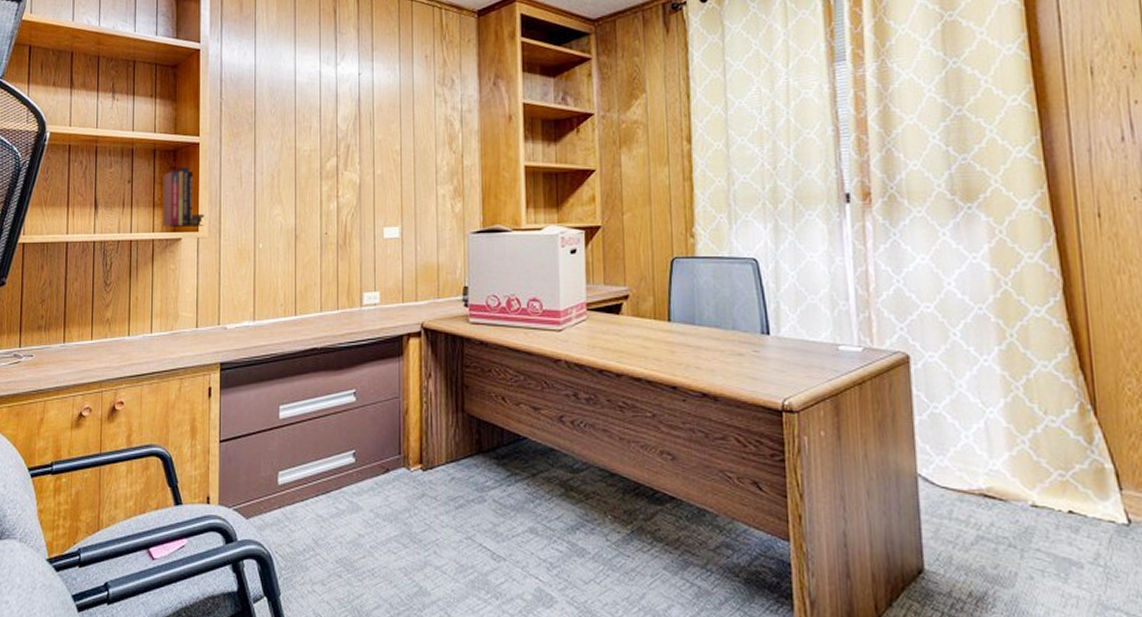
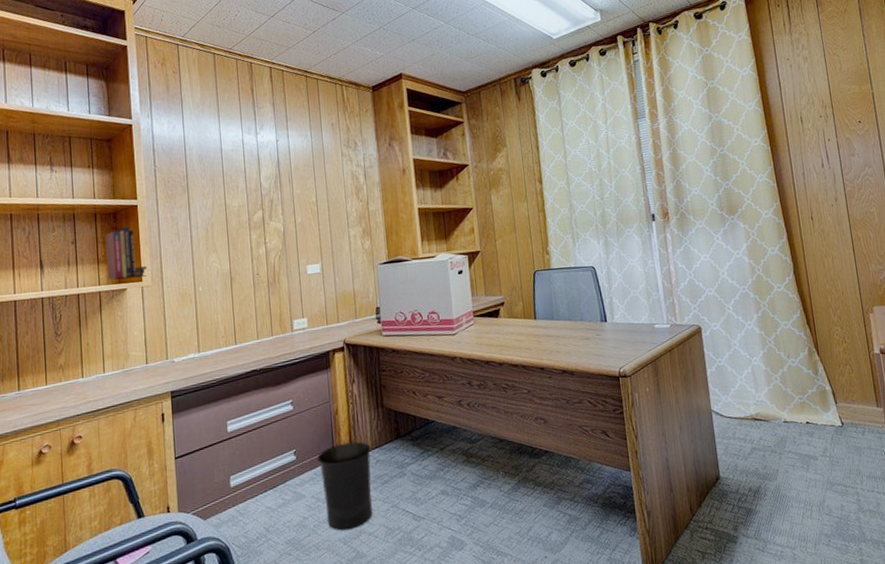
waste bin: none [380,450,446,558] -> present [317,441,373,530]

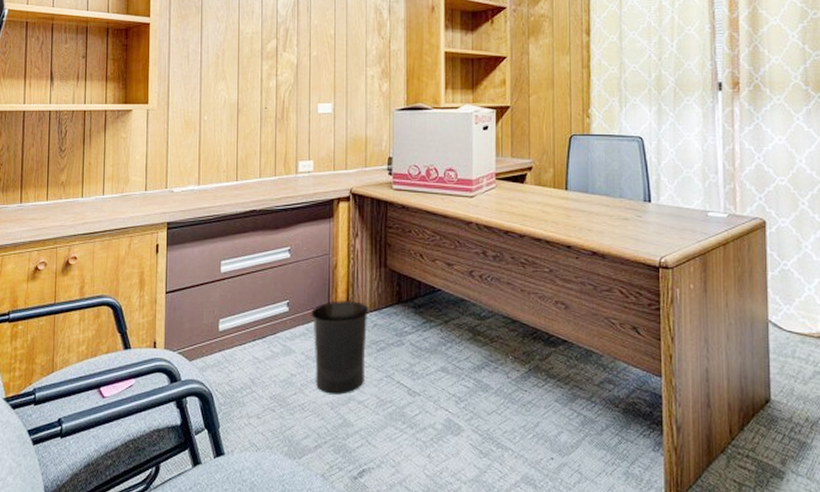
books: present [105,227,147,280] -> none [114,45,153,100]

